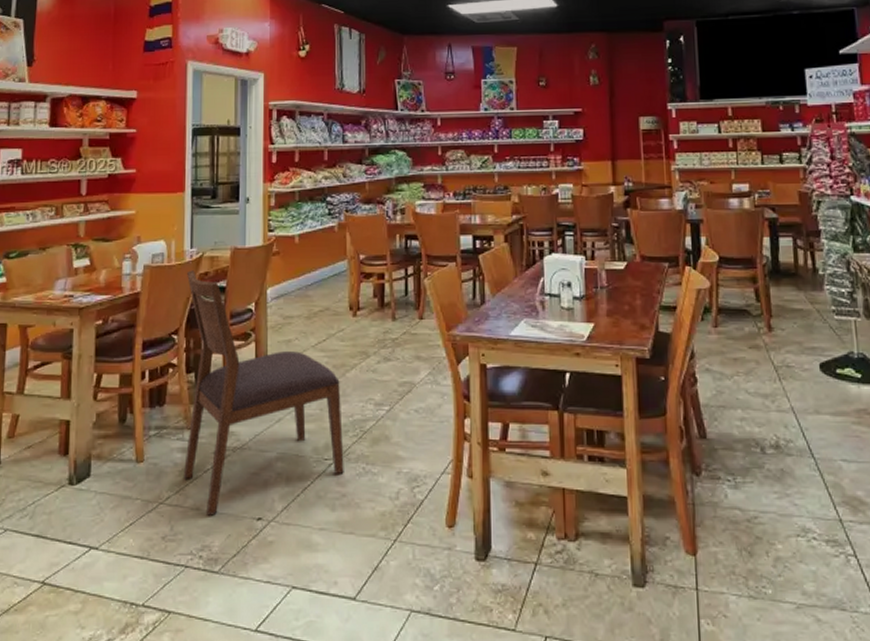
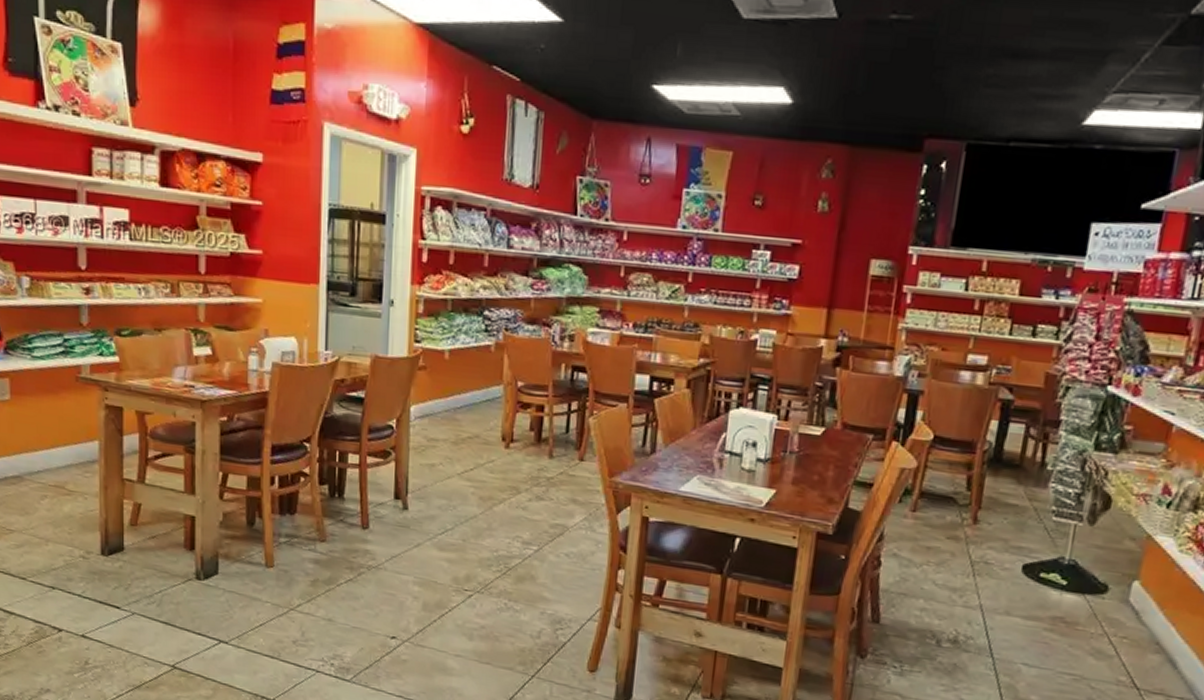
chair: present [183,270,344,516] -> none [314,375,486,628]

